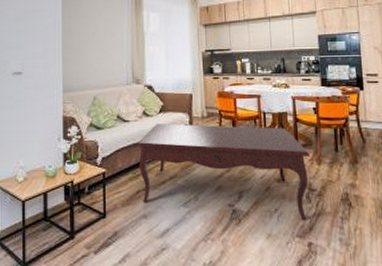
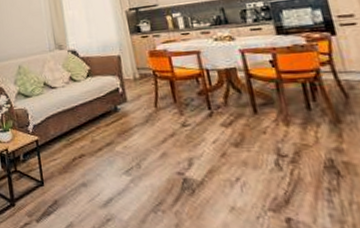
coffee table: present [137,123,310,221] -> none [67,85,280,192]

